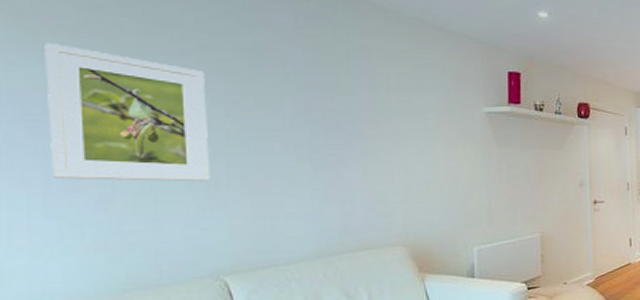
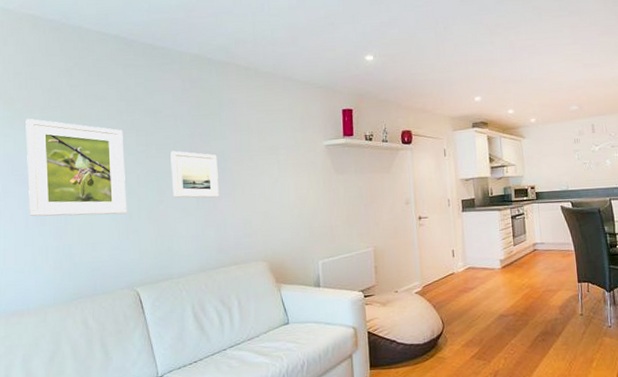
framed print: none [276,104,344,167] -> present [170,150,219,198]

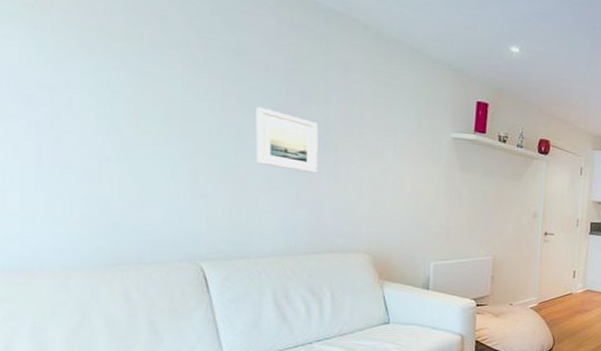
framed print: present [25,119,127,217] -> none [38,21,192,173]

